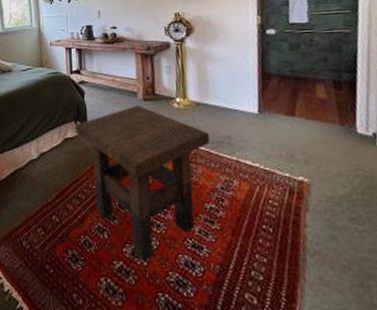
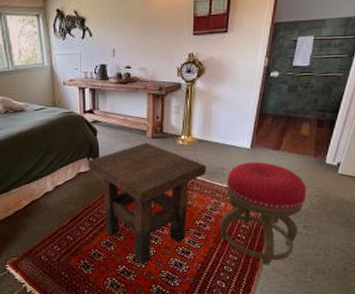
stool: none [235,129,343,274] -> present [219,161,307,266]

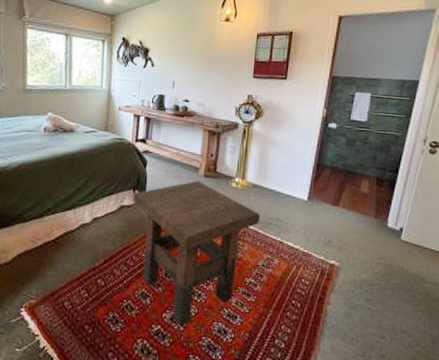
stool: present [219,161,307,266] -> none [271,215,368,345]

